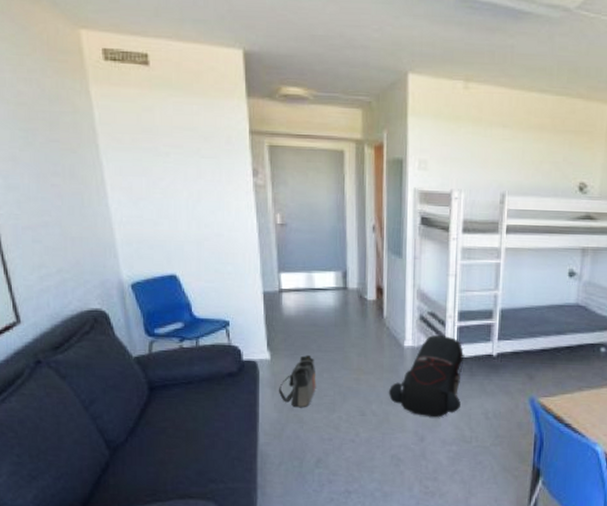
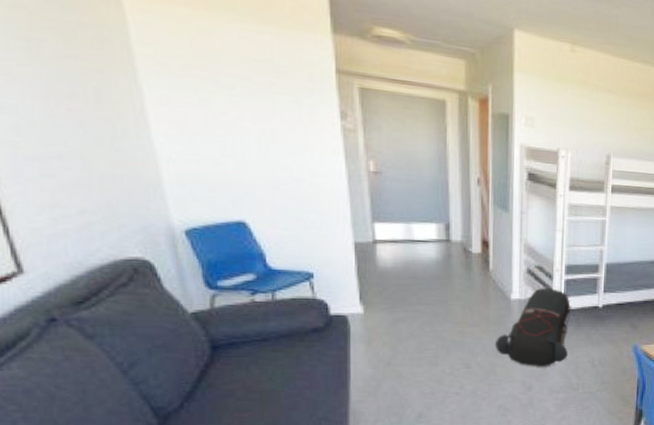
tote bag: present [278,354,316,407] -> none [372,308,417,362]

